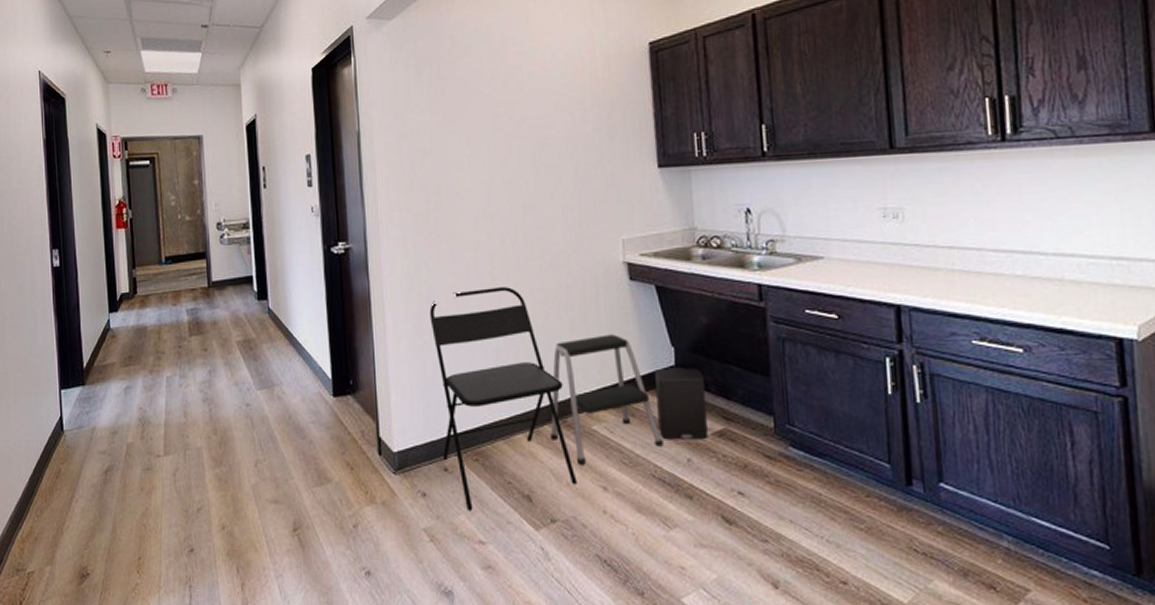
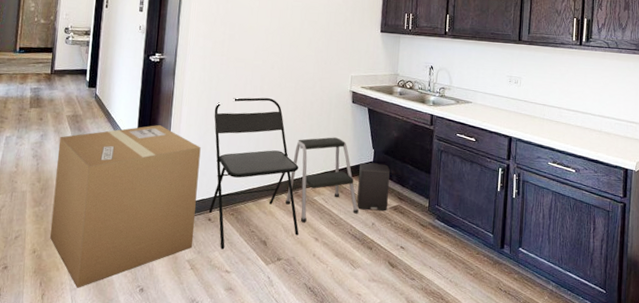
cardboard box: none [232,342,428,574] -> present [49,125,201,288]

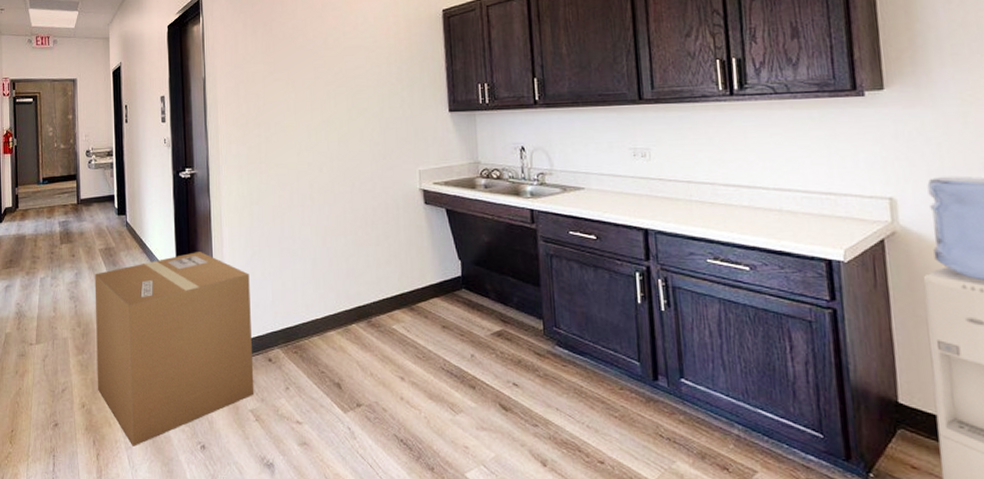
folding chair: present [208,97,299,250] -> none [259,208,379,396]
step stool: present [285,137,359,223] -> none [357,249,451,358]
pedal bin: present [357,162,391,211] -> none [445,276,488,339]

